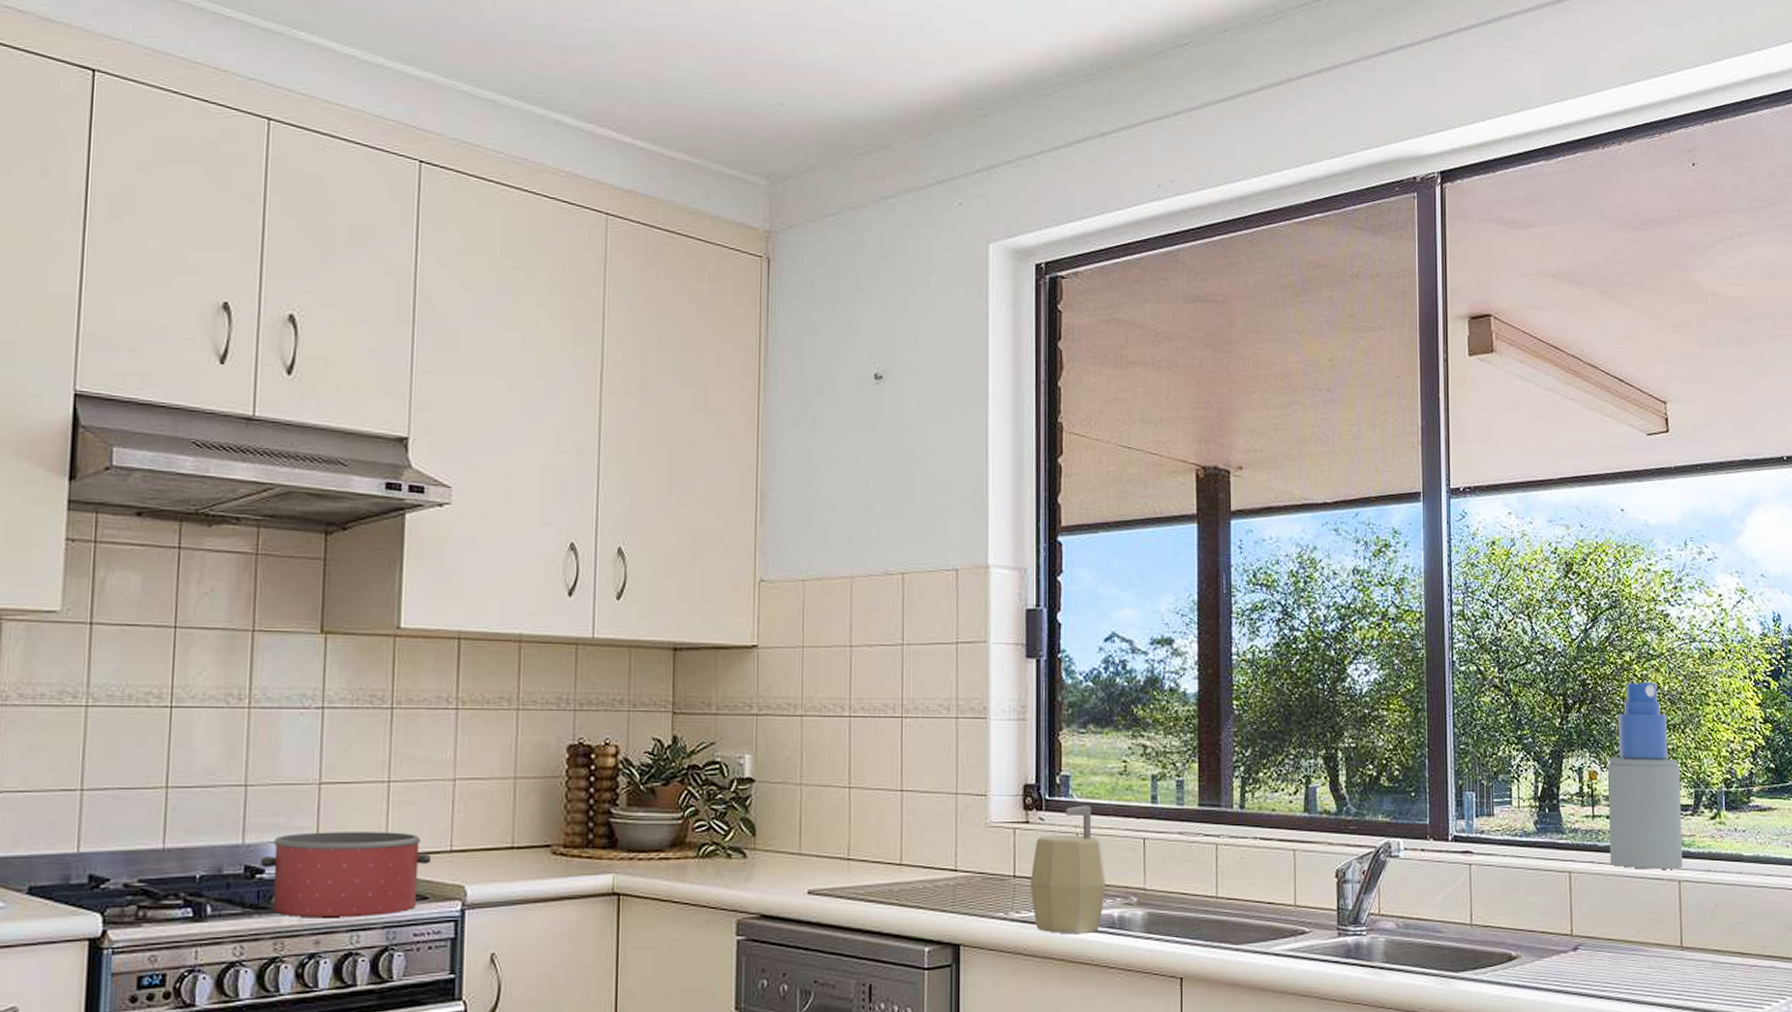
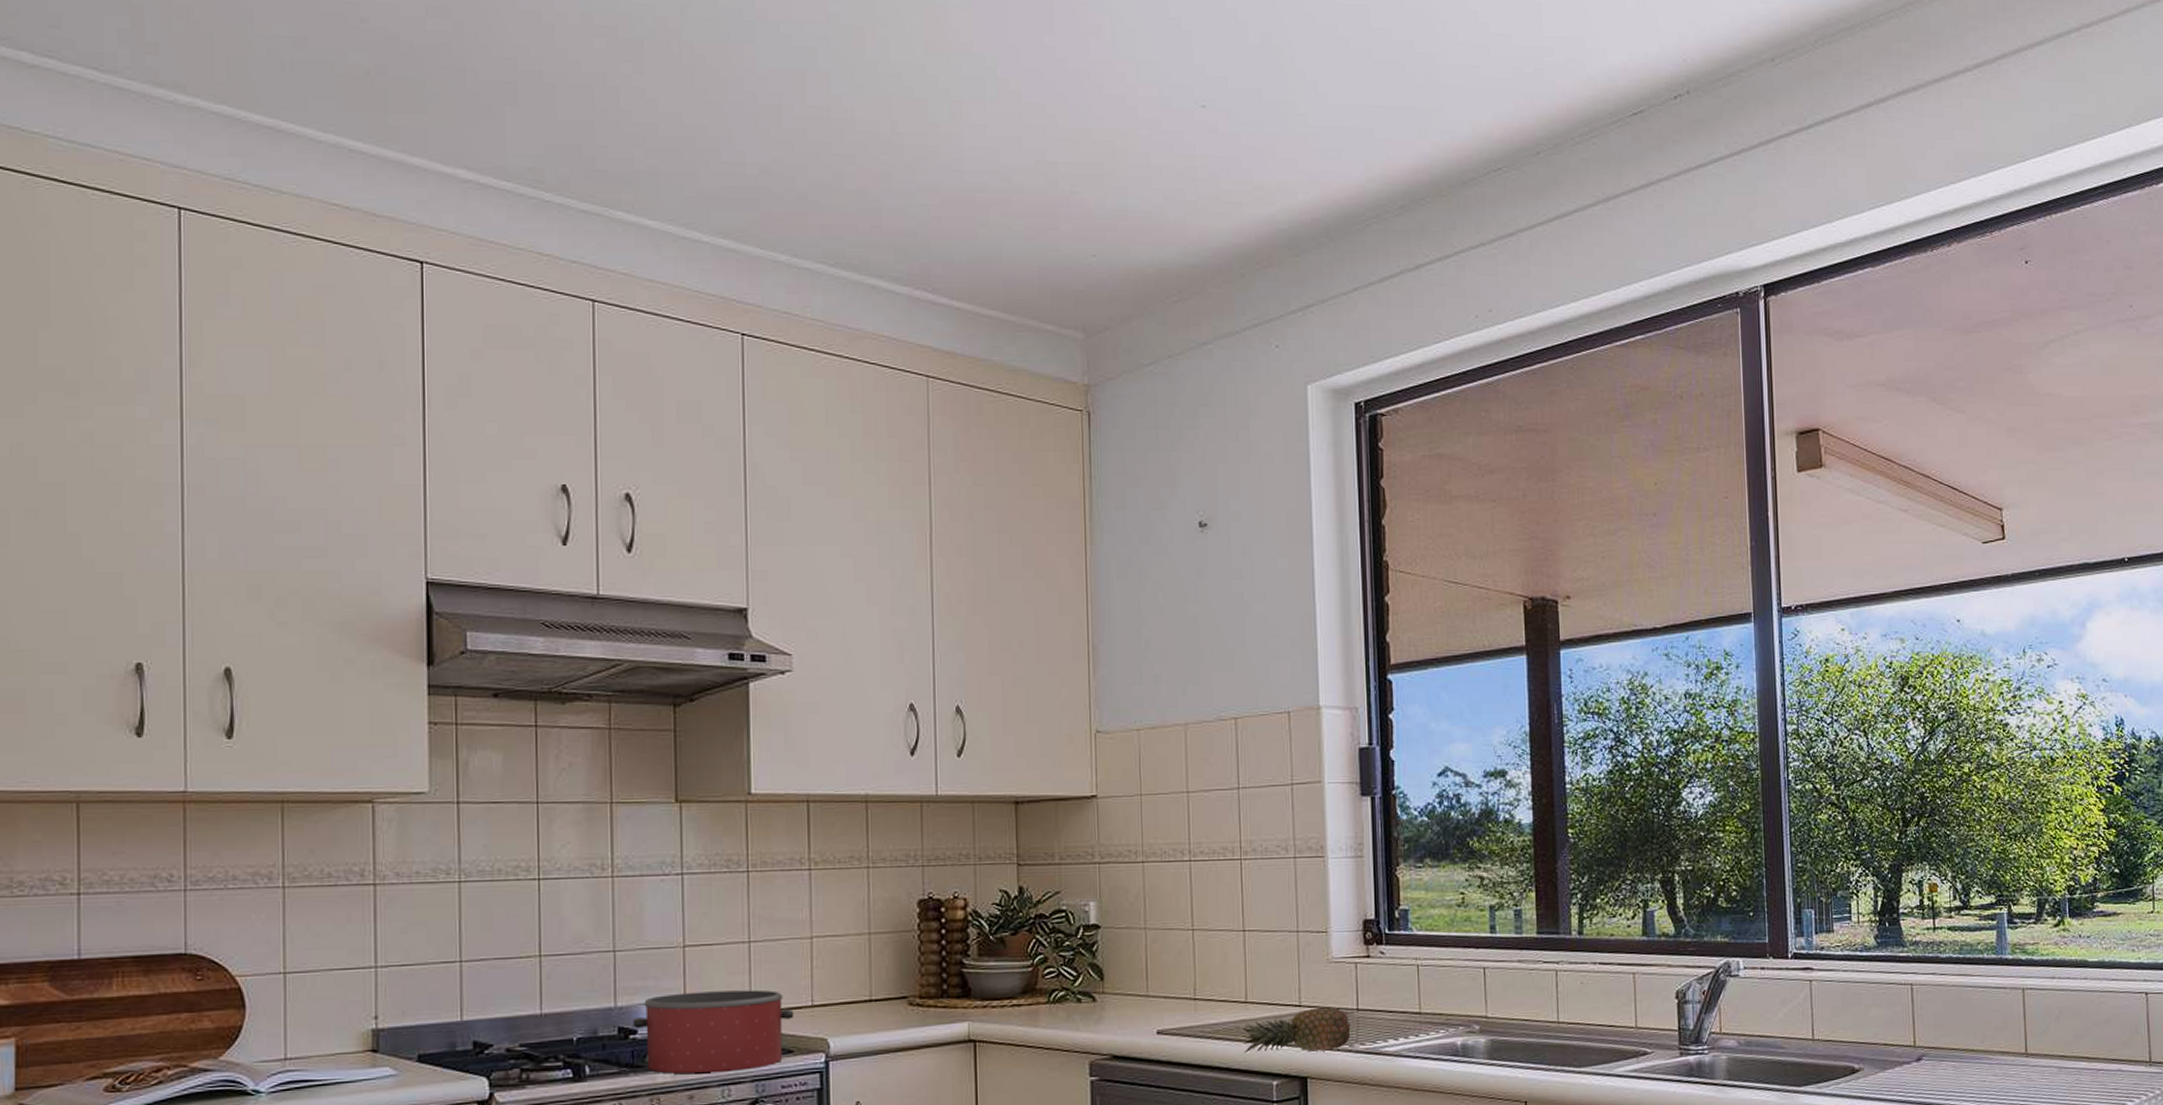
fruit: none [896,873,1008,918] -> present [1243,1007,1352,1053]
soap dispenser: present [1030,805,1106,935] -> none [1373,938,1448,1064]
spray bottle: present [1608,682,1683,869] -> none [1948,792,2027,979]

